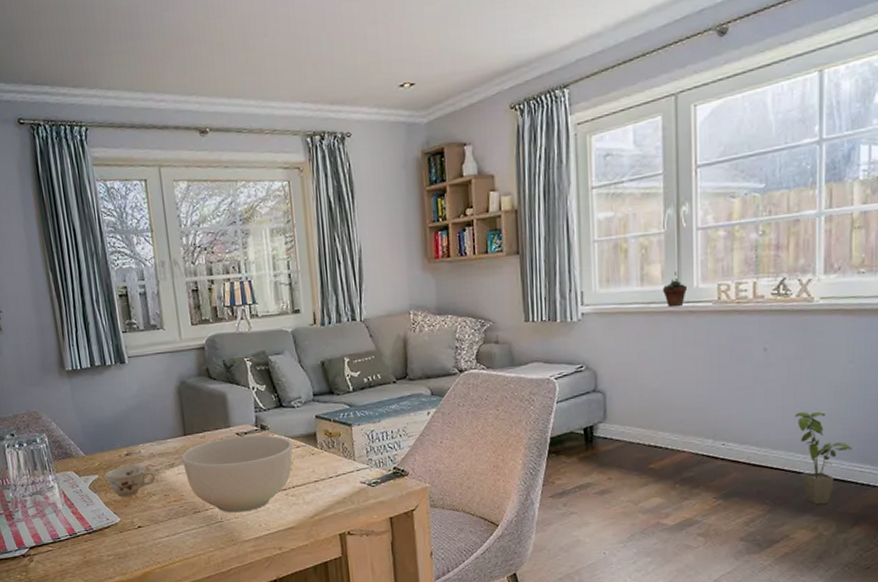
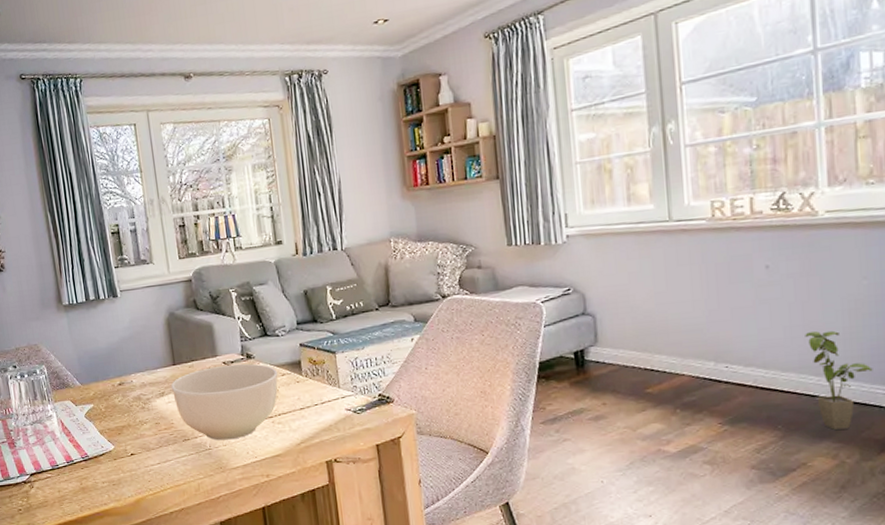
teacup: present [104,465,156,498] -> none [99,394,147,426]
succulent plant: present [663,271,688,308] -> none [652,190,679,227]

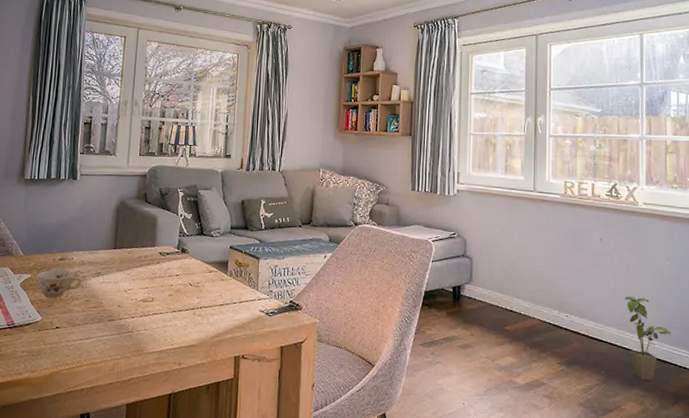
teacup: none [99,394,147,426] -> present [36,269,82,299]
bowl: present [170,363,278,441] -> none [107,255,207,326]

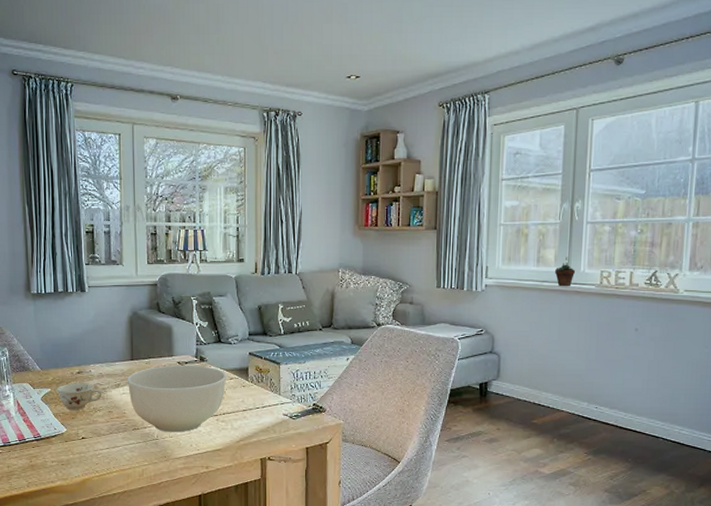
bowl: none [107,255,207,326] -> present [127,364,227,432]
succulent plant: none [522,167,541,195] -> present [555,257,576,287]
house plant: present [625,296,671,380] -> none [657,386,703,466]

